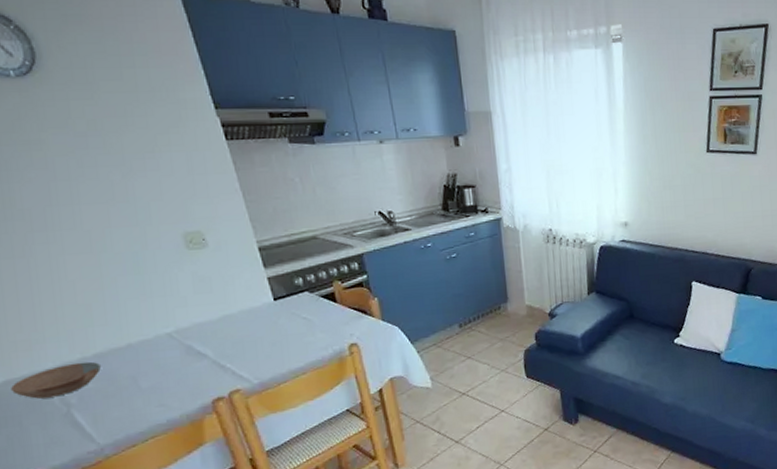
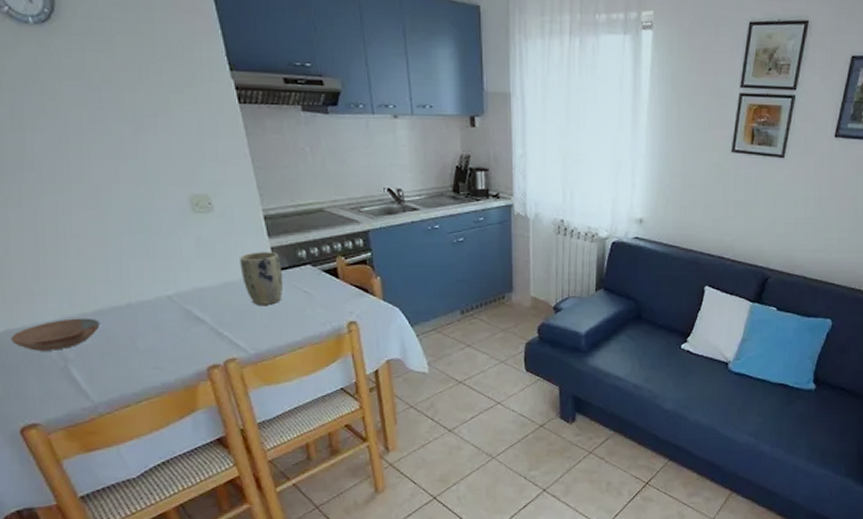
plant pot: none [237,282,283,335] -> present [240,252,284,305]

